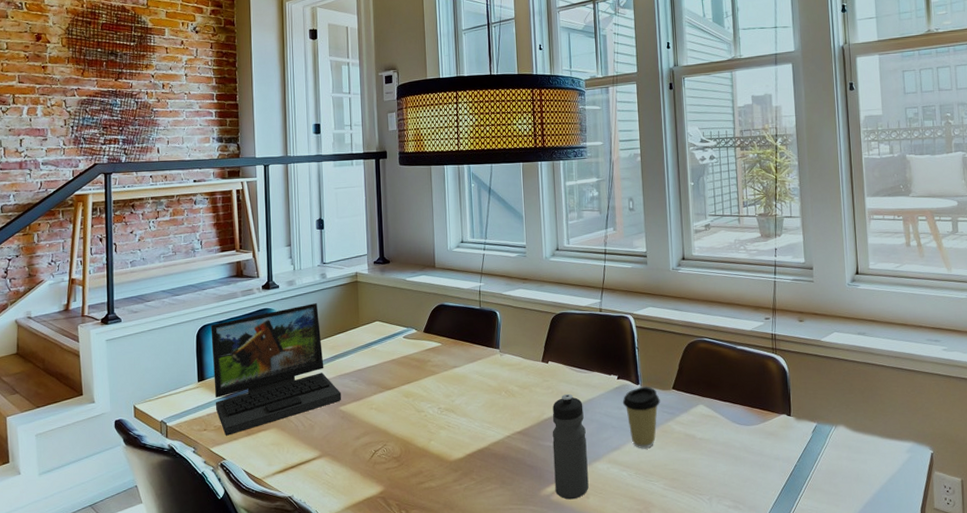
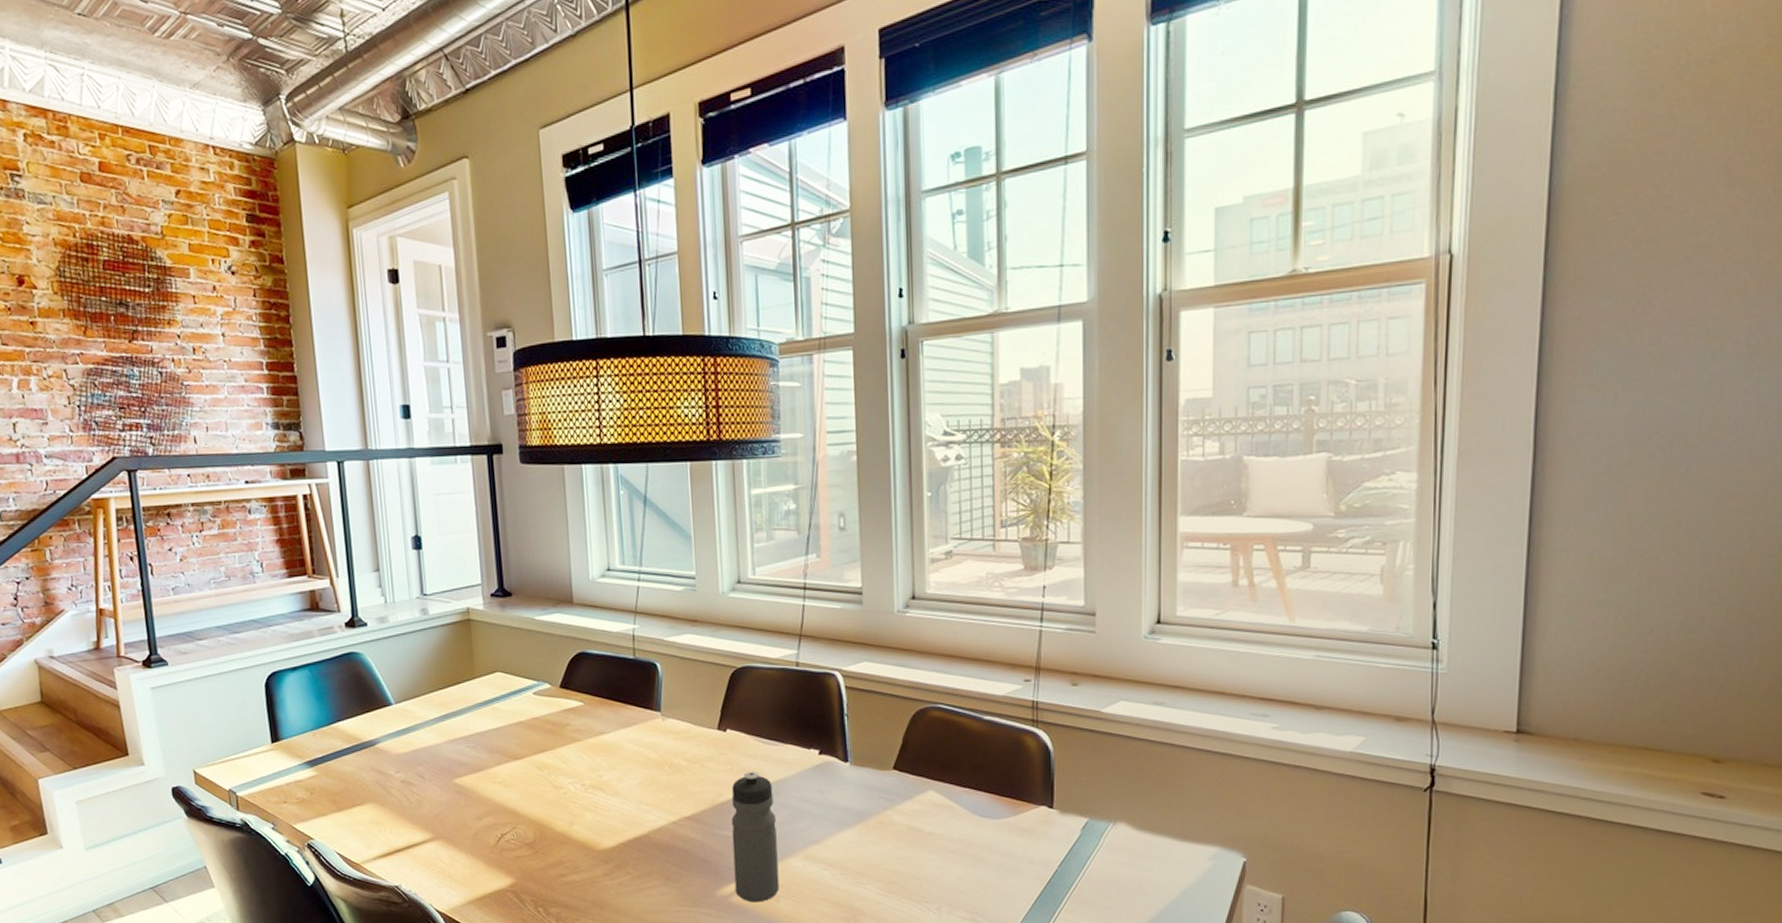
laptop: present [211,303,342,436] -> none [282,647,456,810]
coffee cup: present [622,386,660,449] -> none [825,764,876,844]

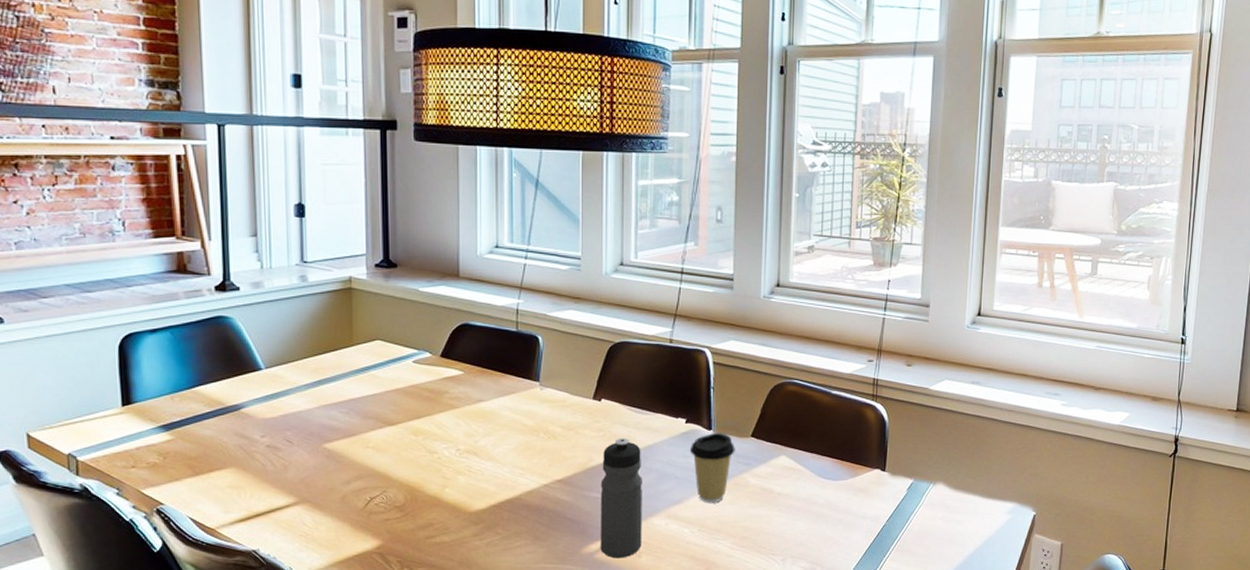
coffee cup: none [825,764,876,844] -> present [689,432,735,504]

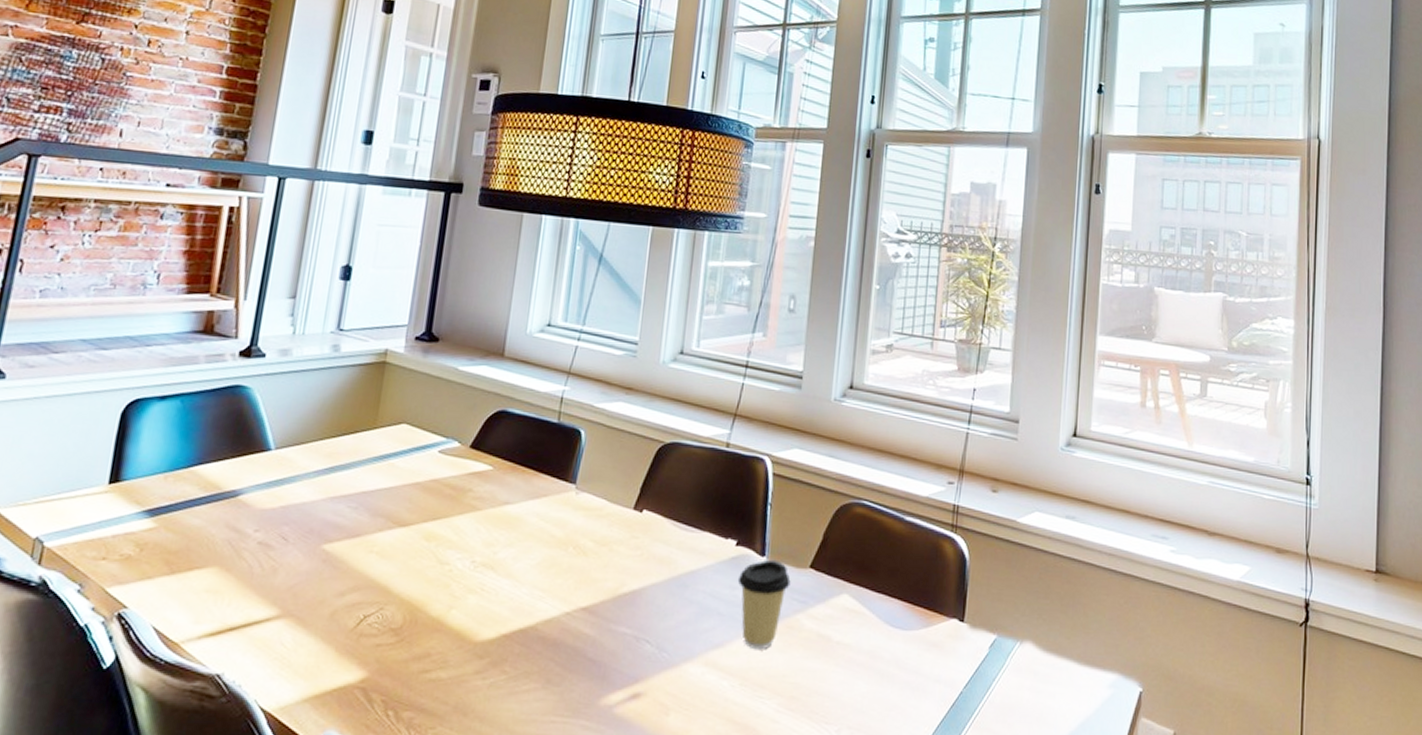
water bottle: present [600,437,642,559] -> none [622,559,682,715]

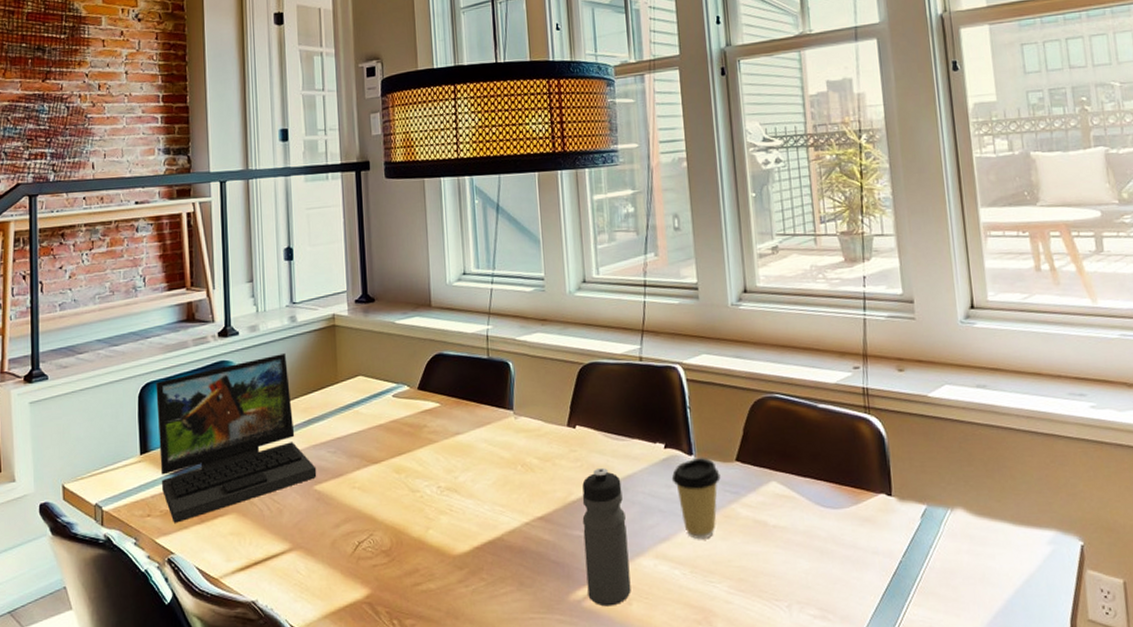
laptop: none [128,386,330,571] -> present [156,354,317,523]
water bottle: none [622,559,682,715] -> present [582,467,631,607]

